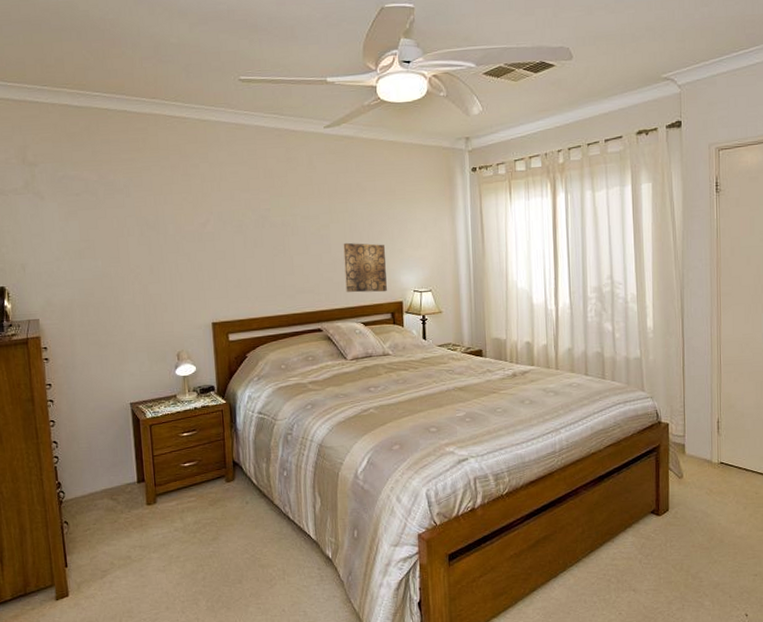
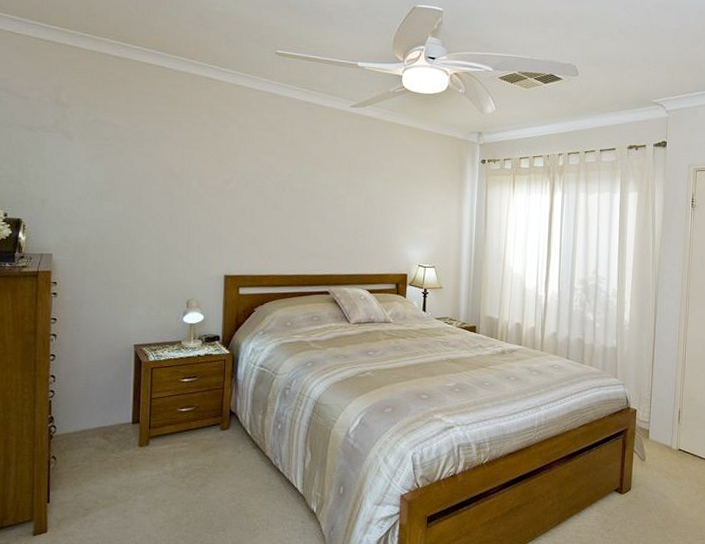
wall art: present [343,242,387,293] -> none [356,214,396,264]

